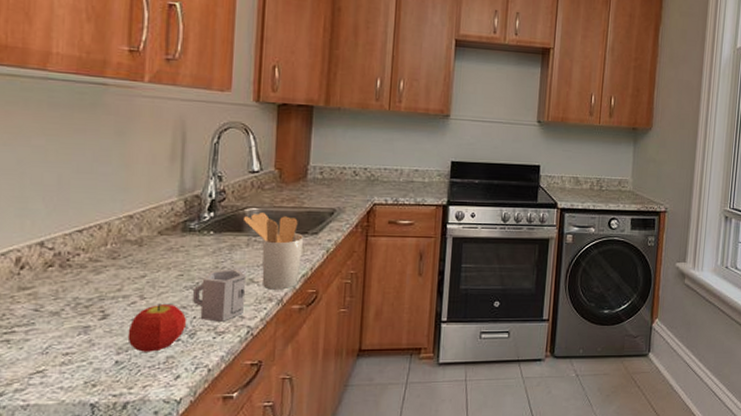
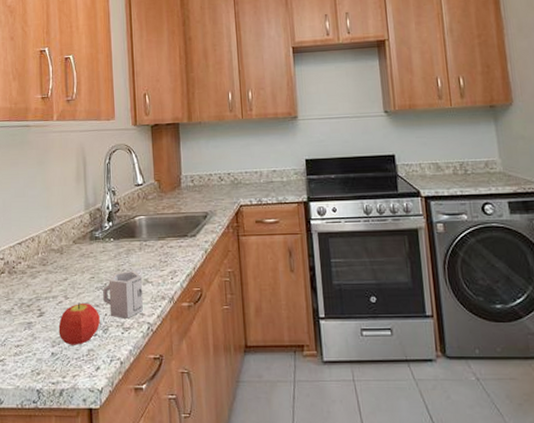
utensil holder: present [242,213,304,290] -> none [134,220,185,289]

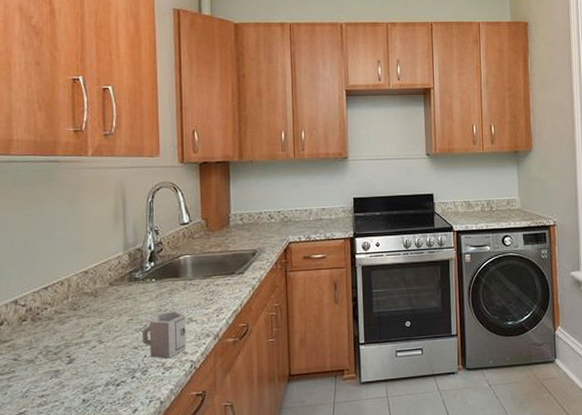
fruit: present [58,302,100,345] -> none [91,345,138,390]

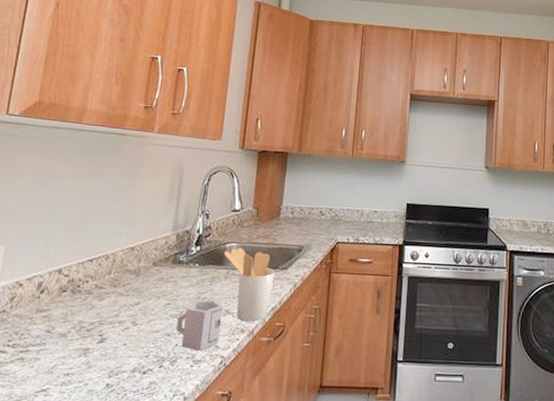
utensil holder: none [178,259,232,327] -> present [223,248,275,322]

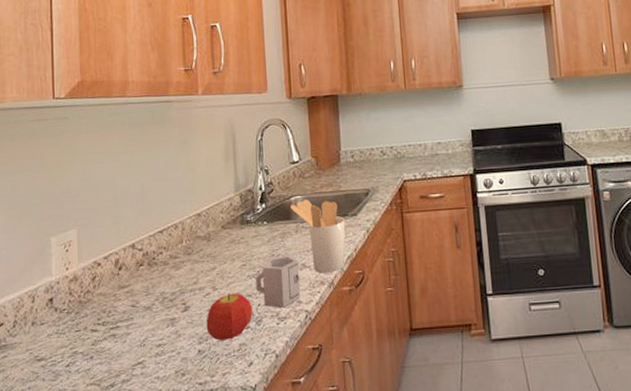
fruit: none [118,330,169,377] -> present [206,293,253,341]

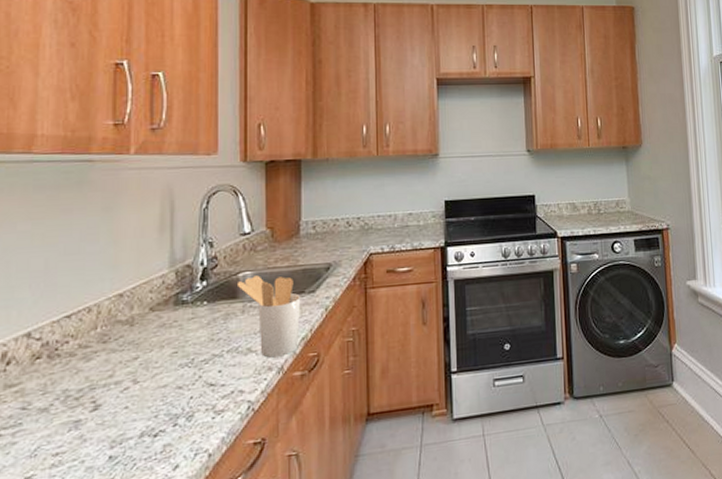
fruit: present [206,293,253,341] -> none [121,385,182,443]
cup: present [256,255,300,308] -> none [189,339,242,400]

